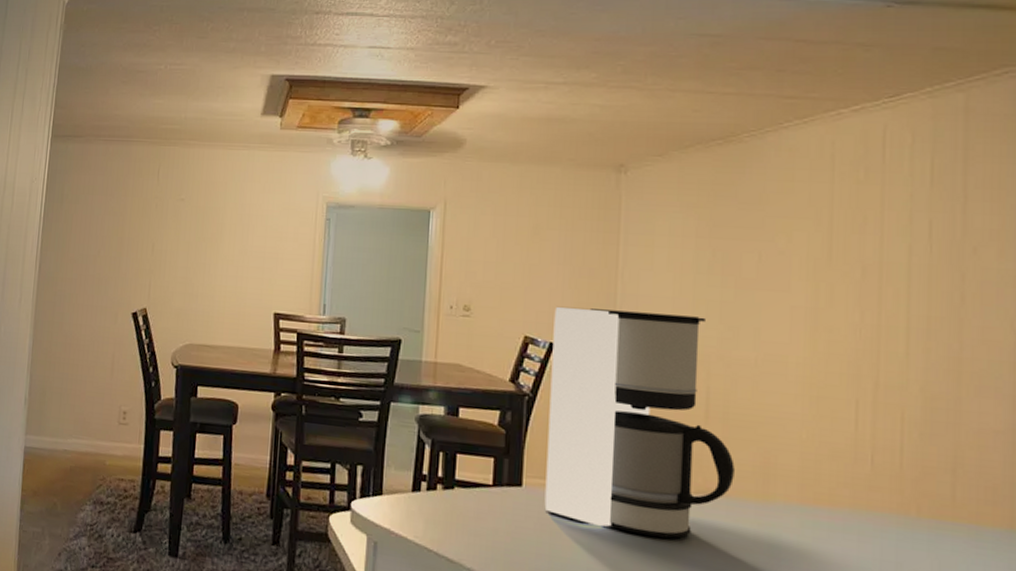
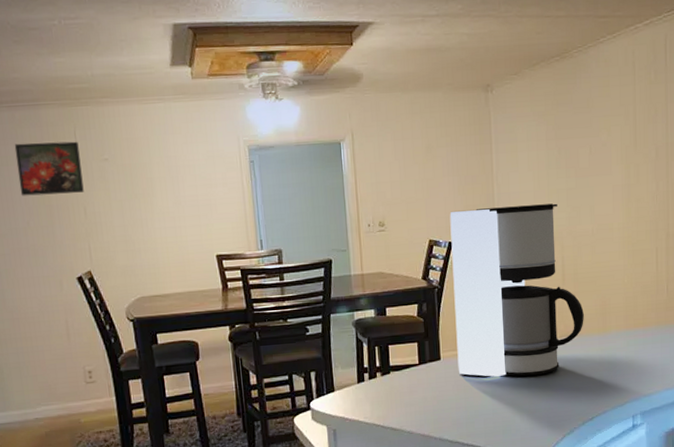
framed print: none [98,175,160,229] -> present [14,141,84,196]

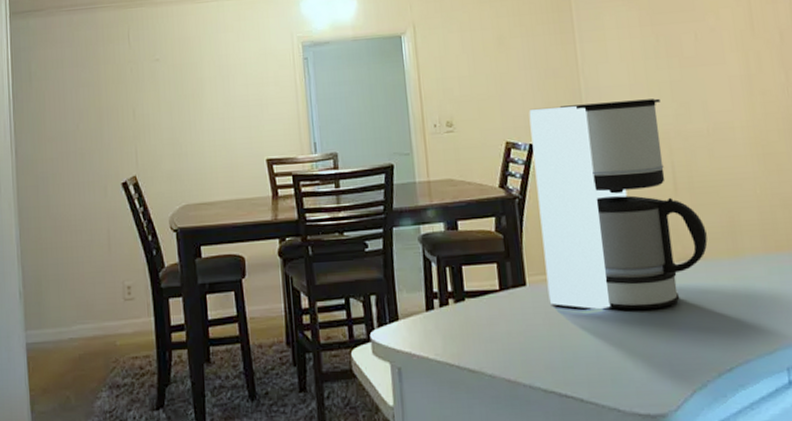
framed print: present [14,141,84,196] -> none [70,42,134,99]

